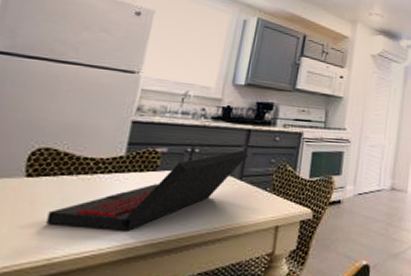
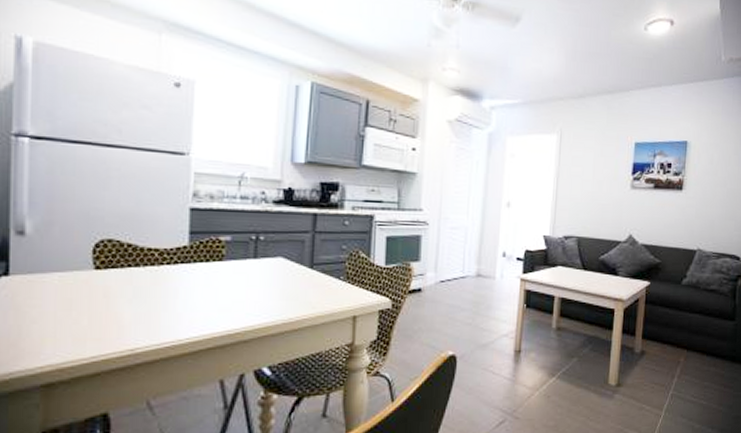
laptop: present [46,151,249,231] -> none [123,237,318,322]

